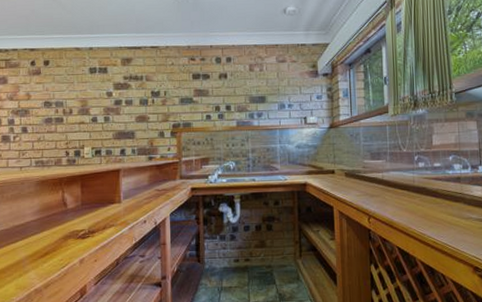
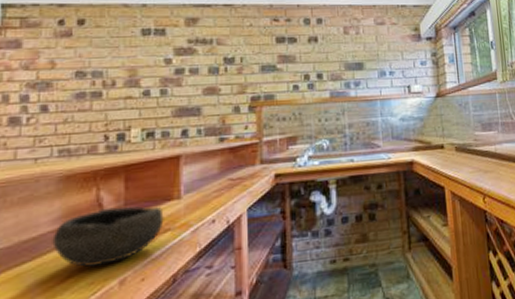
bowl: none [34,206,109,249] -> present [52,206,164,268]

